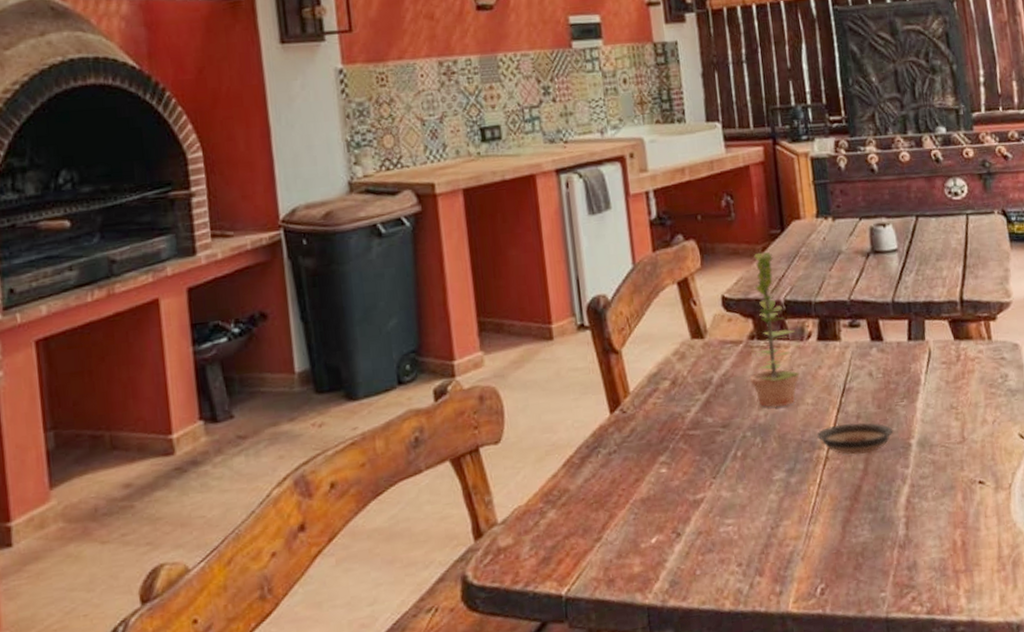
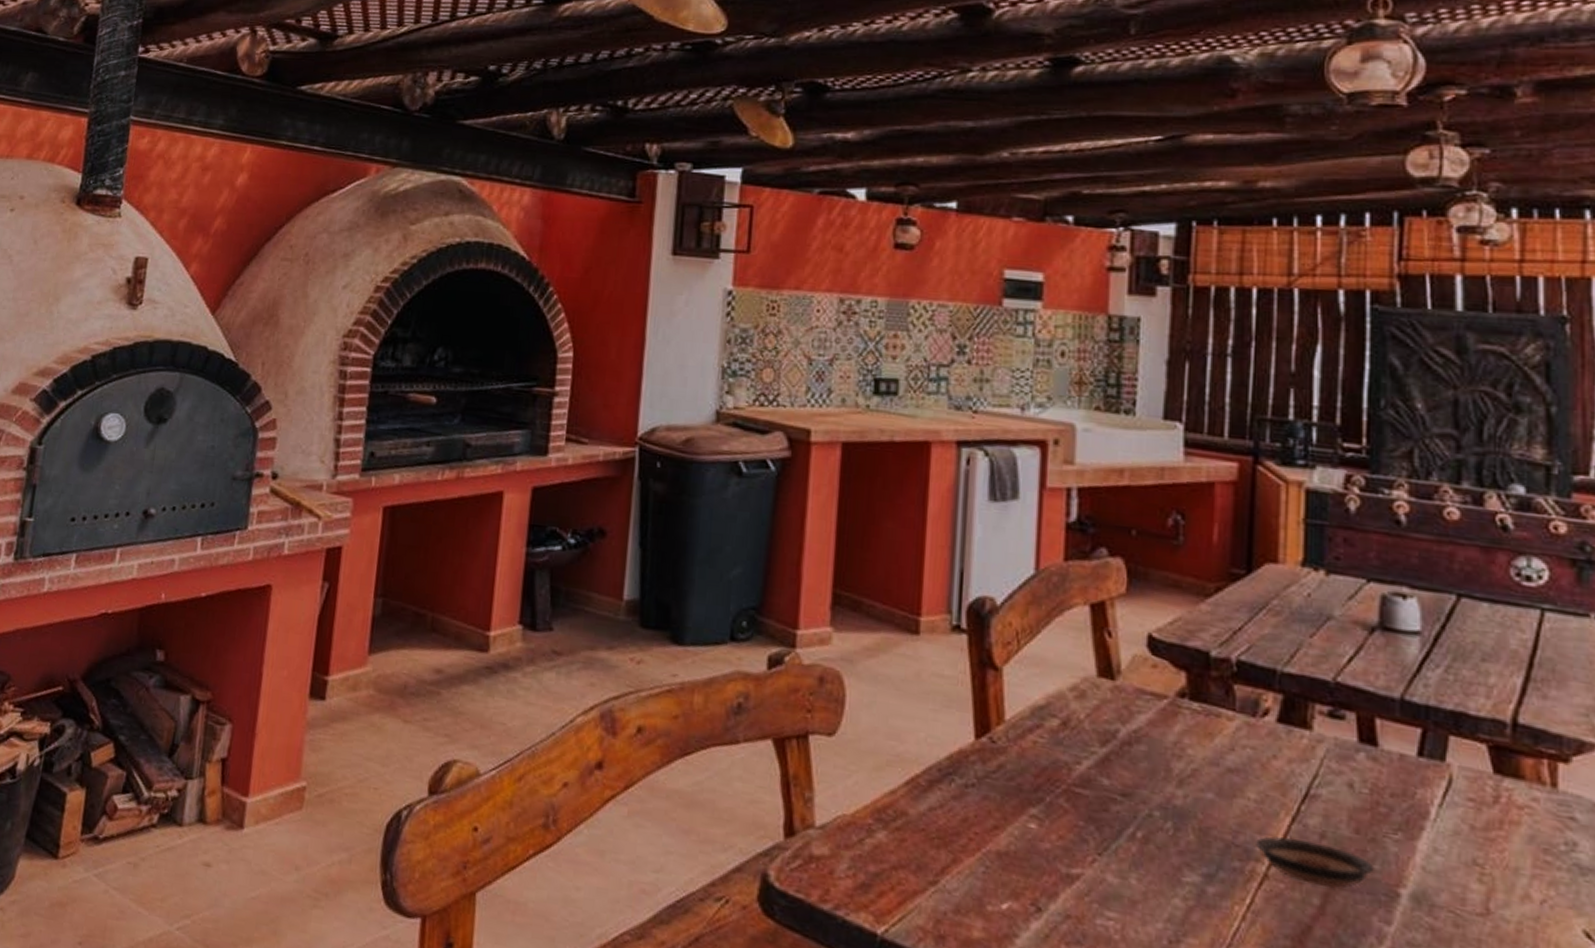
plant: present [749,251,800,407] -> none [1169,591,1247,793]

